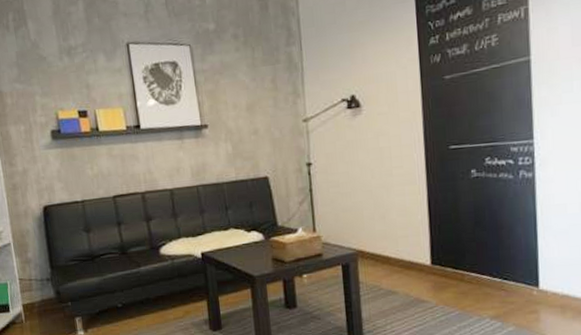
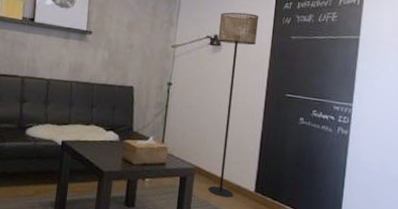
floor lamp: none [353,60,407,278] -> present [208,12,259,198]

